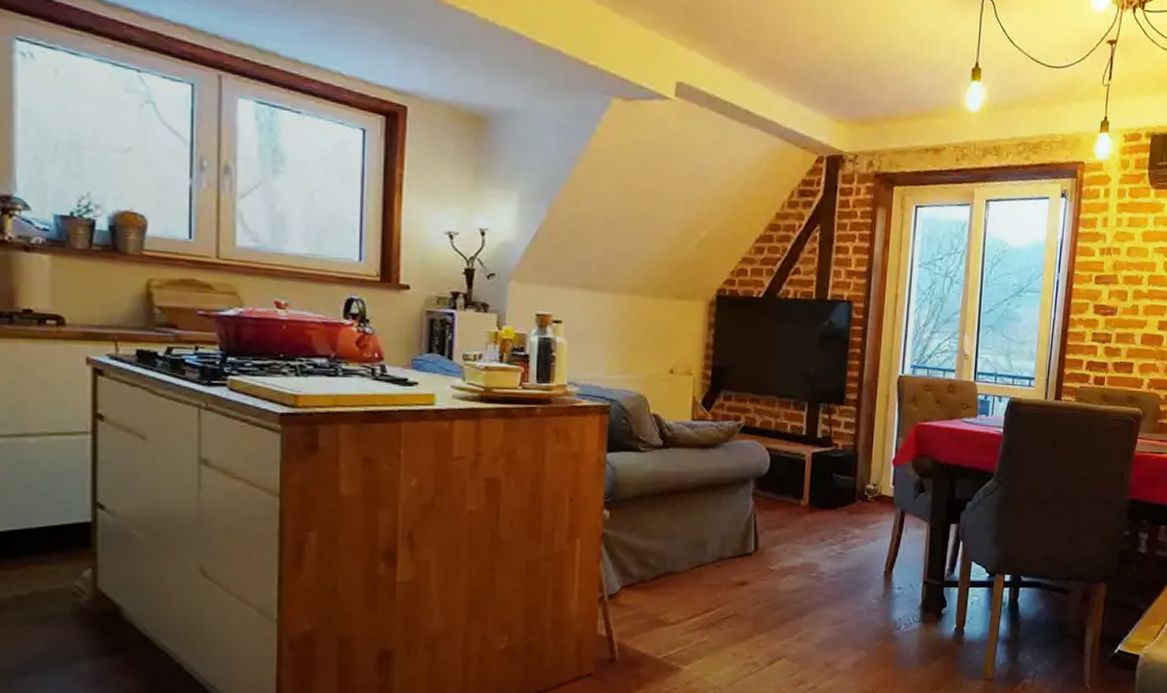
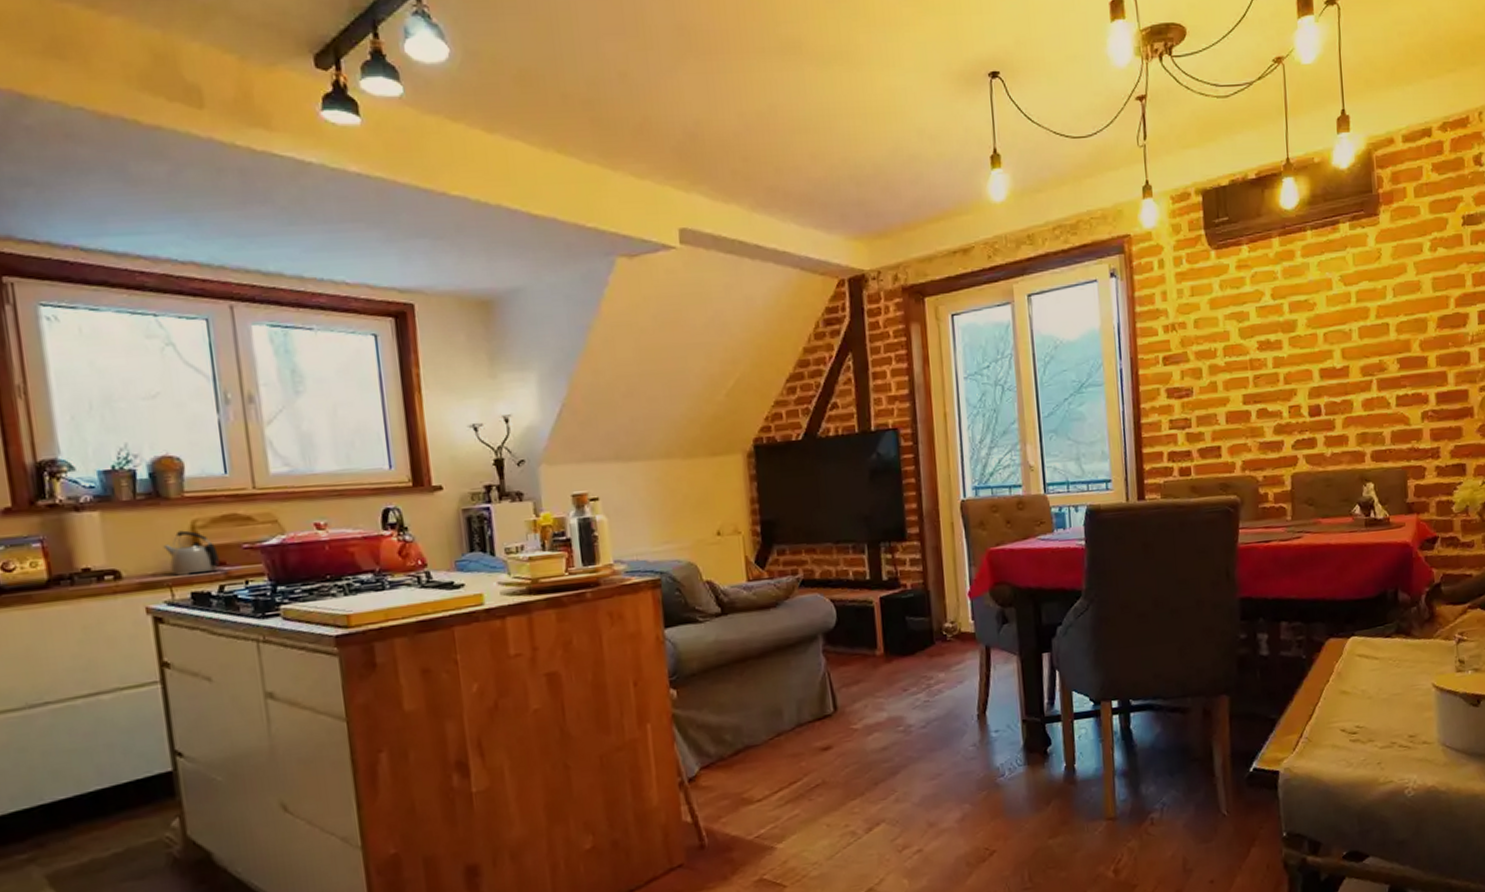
kettle: none [113,287,170,332] -> present [162,530,220,576]

